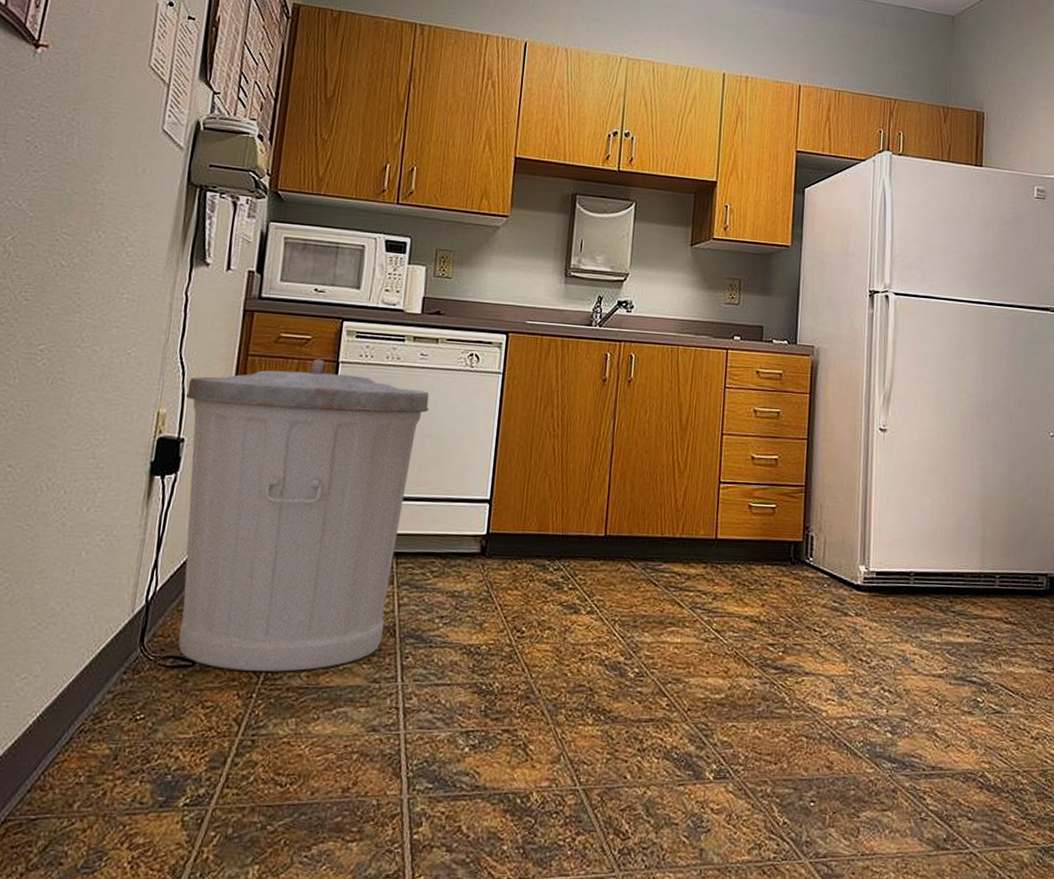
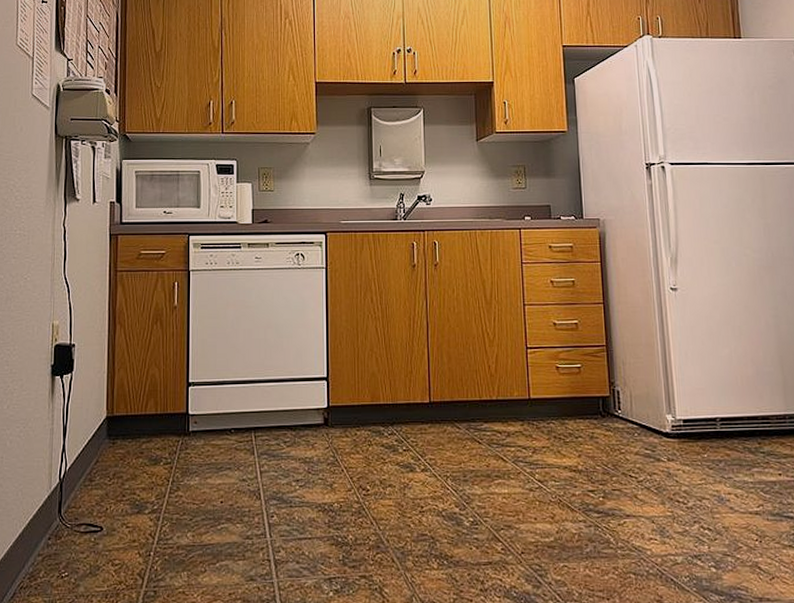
trash can: present [178,358,430,672] -> none [73,269,268,533]

